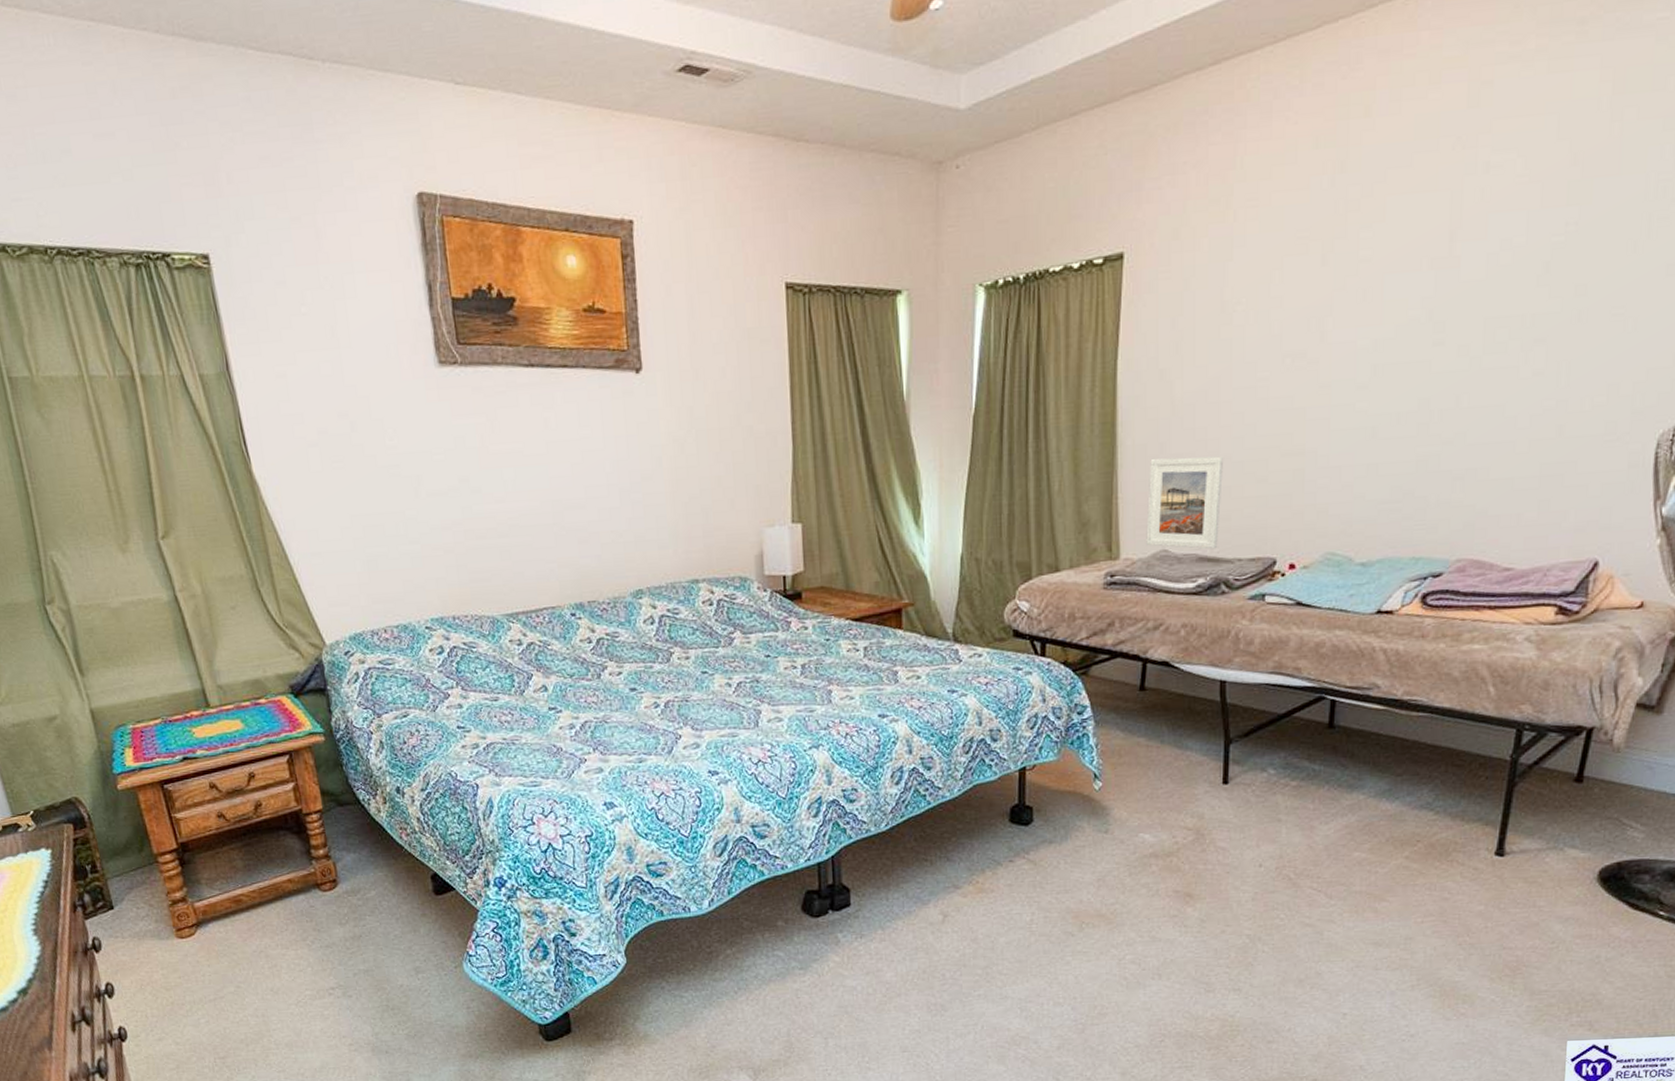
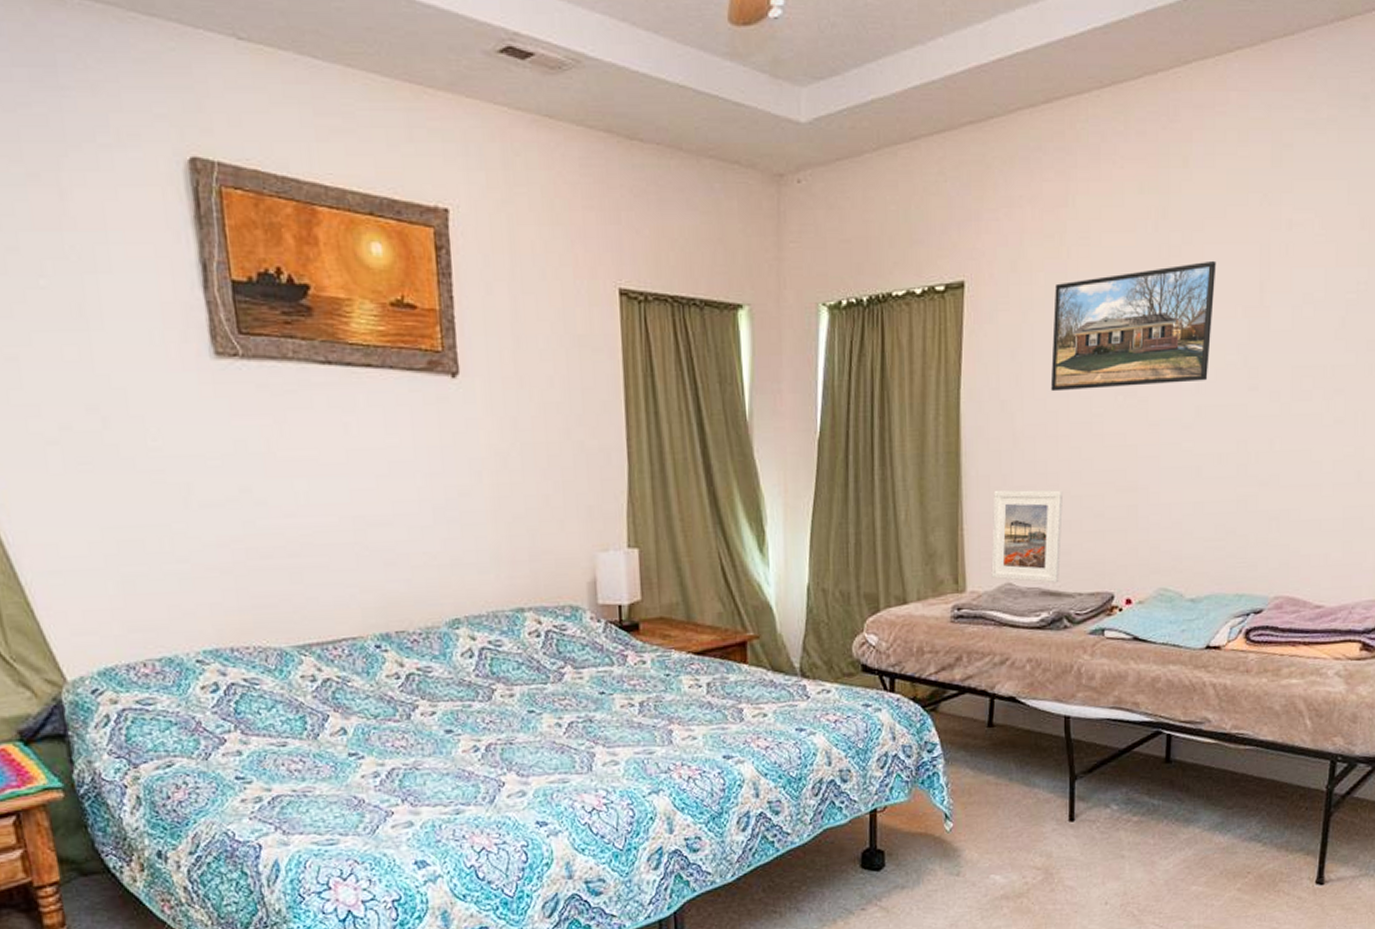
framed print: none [1213,212,1400,358] -> present [1050,260,1216,392]

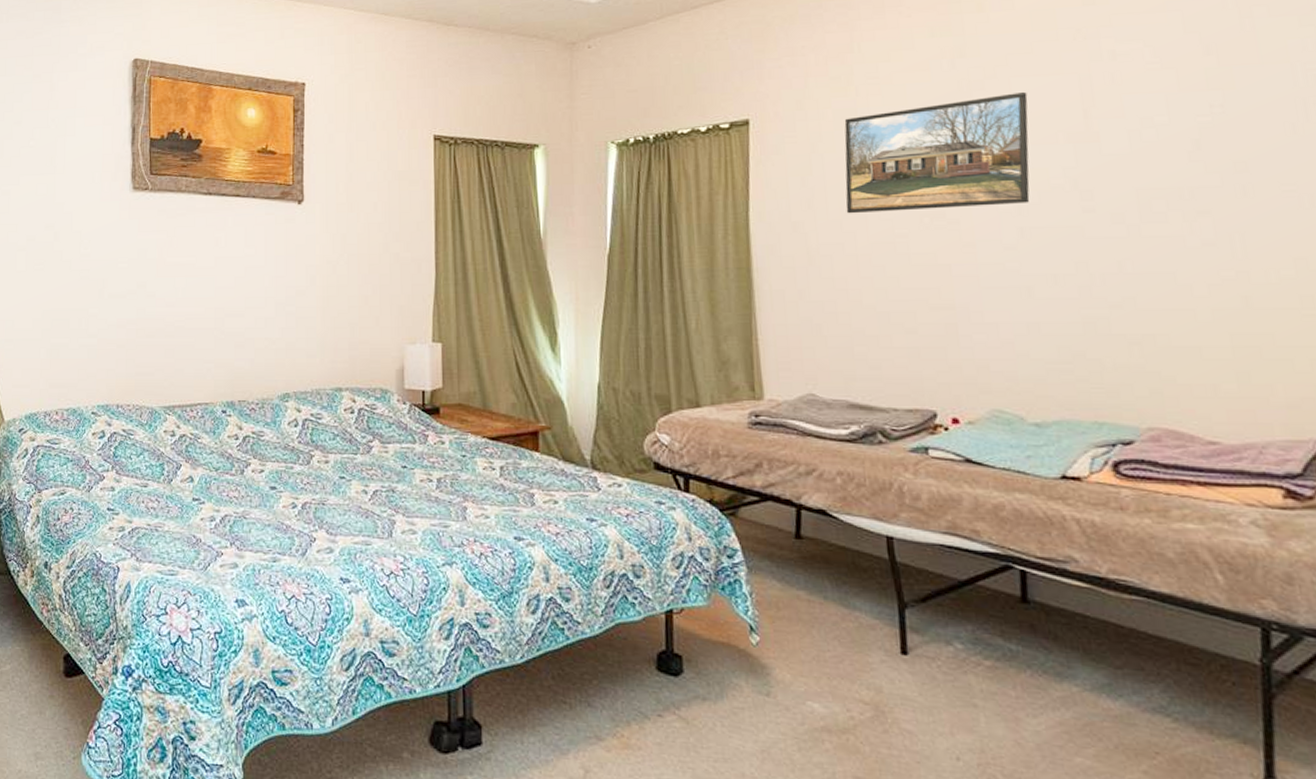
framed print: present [991,490,1064,583] -> none [789,303,870,397]

